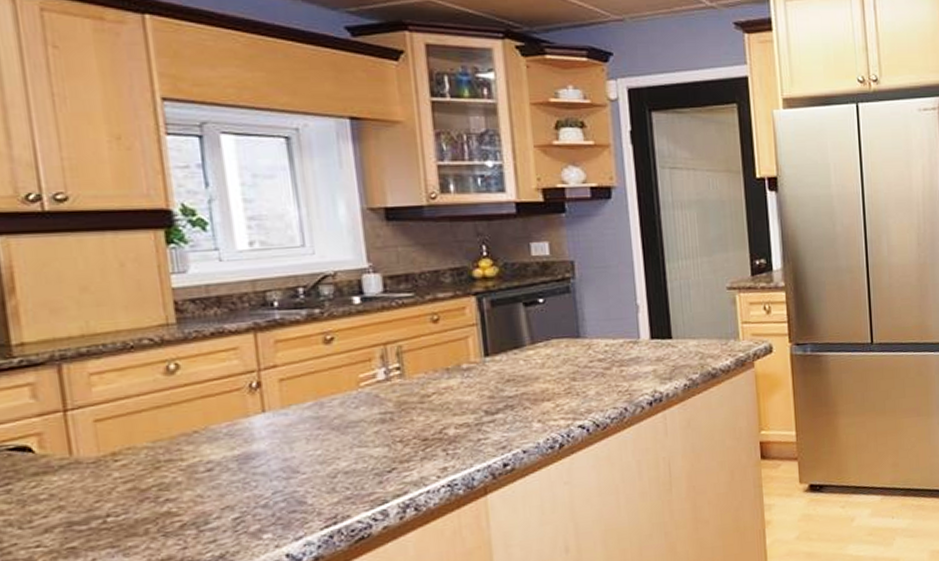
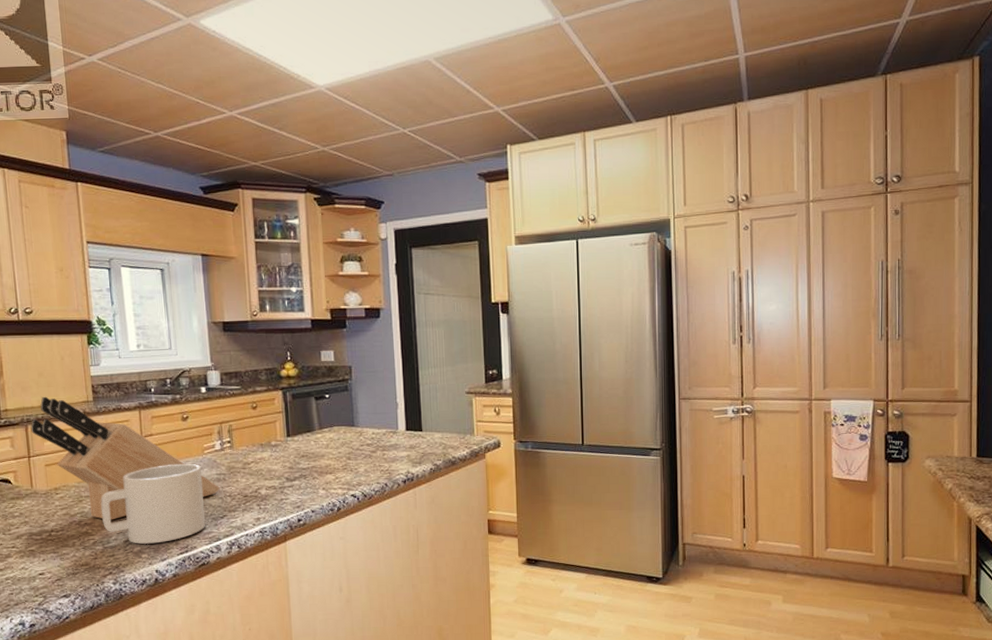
knife block: none [66,320,385,491] -> present [30,396,220,520]
mug: none [192,402,364,521] -> present [101,463,205,544]

